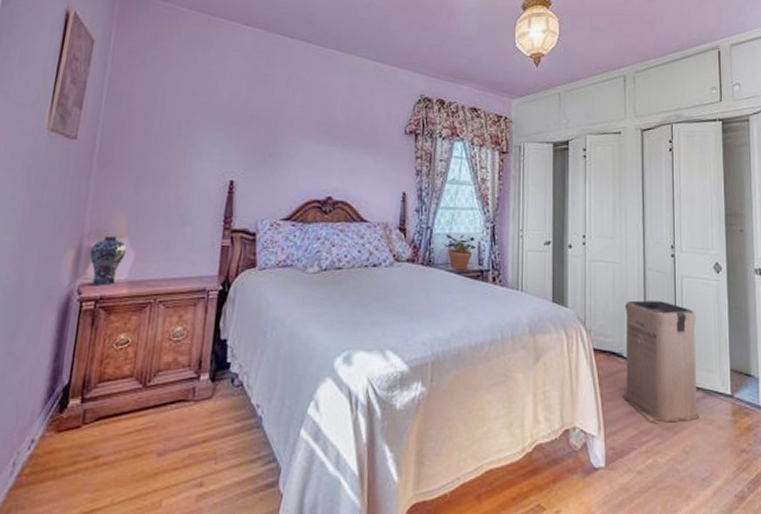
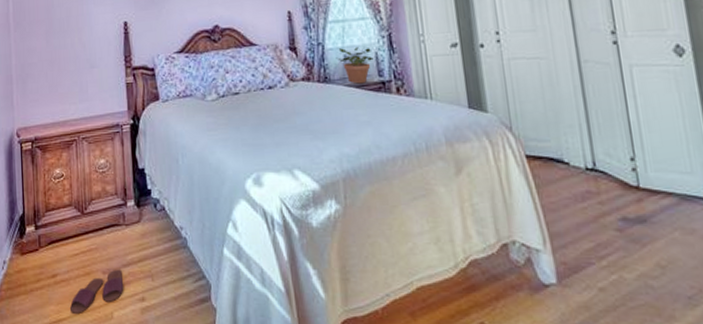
vase: present [90,235,127,286] -> none [21,83,49,129]
slippers: none [109,450,181,503] -> present [70,269,124,315]
laundry basket: present [623,300,700,424] -> none [559,96,675,235]

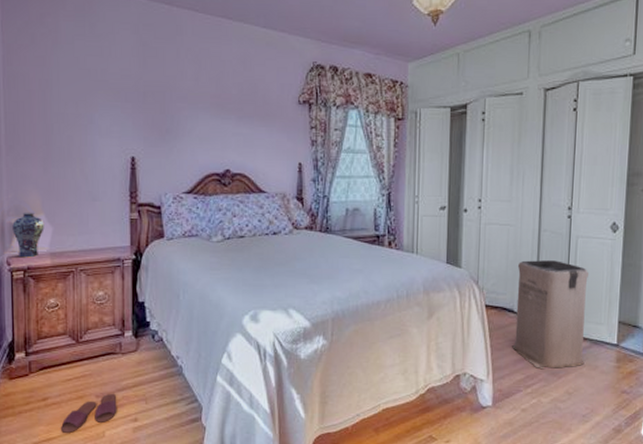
vase: none [21,83,49,129] -> present [12,212,45,258]
potted plant: present [336,47,374,84] -> none [339,202,372,236]
laundry basket: none [559,96,675,235] -> present [512,260,588,370]

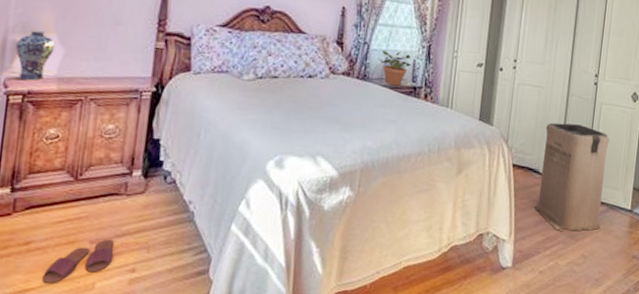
potted plant: none [339,202,372,236] -> present [378,51,411,86]

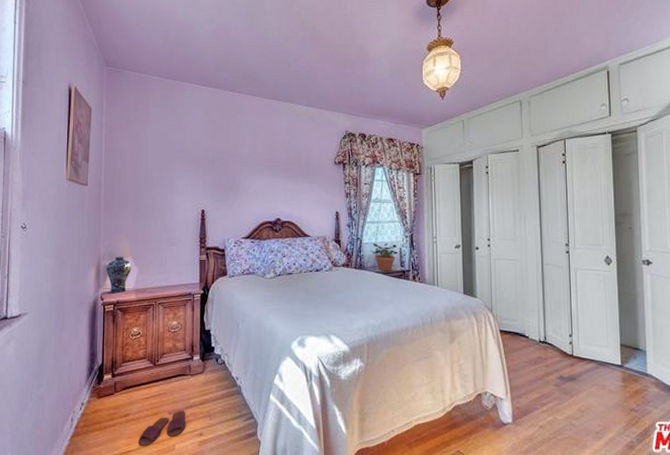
laundry basket: present [535,122,609,232] -> none [526,290,593,389]

